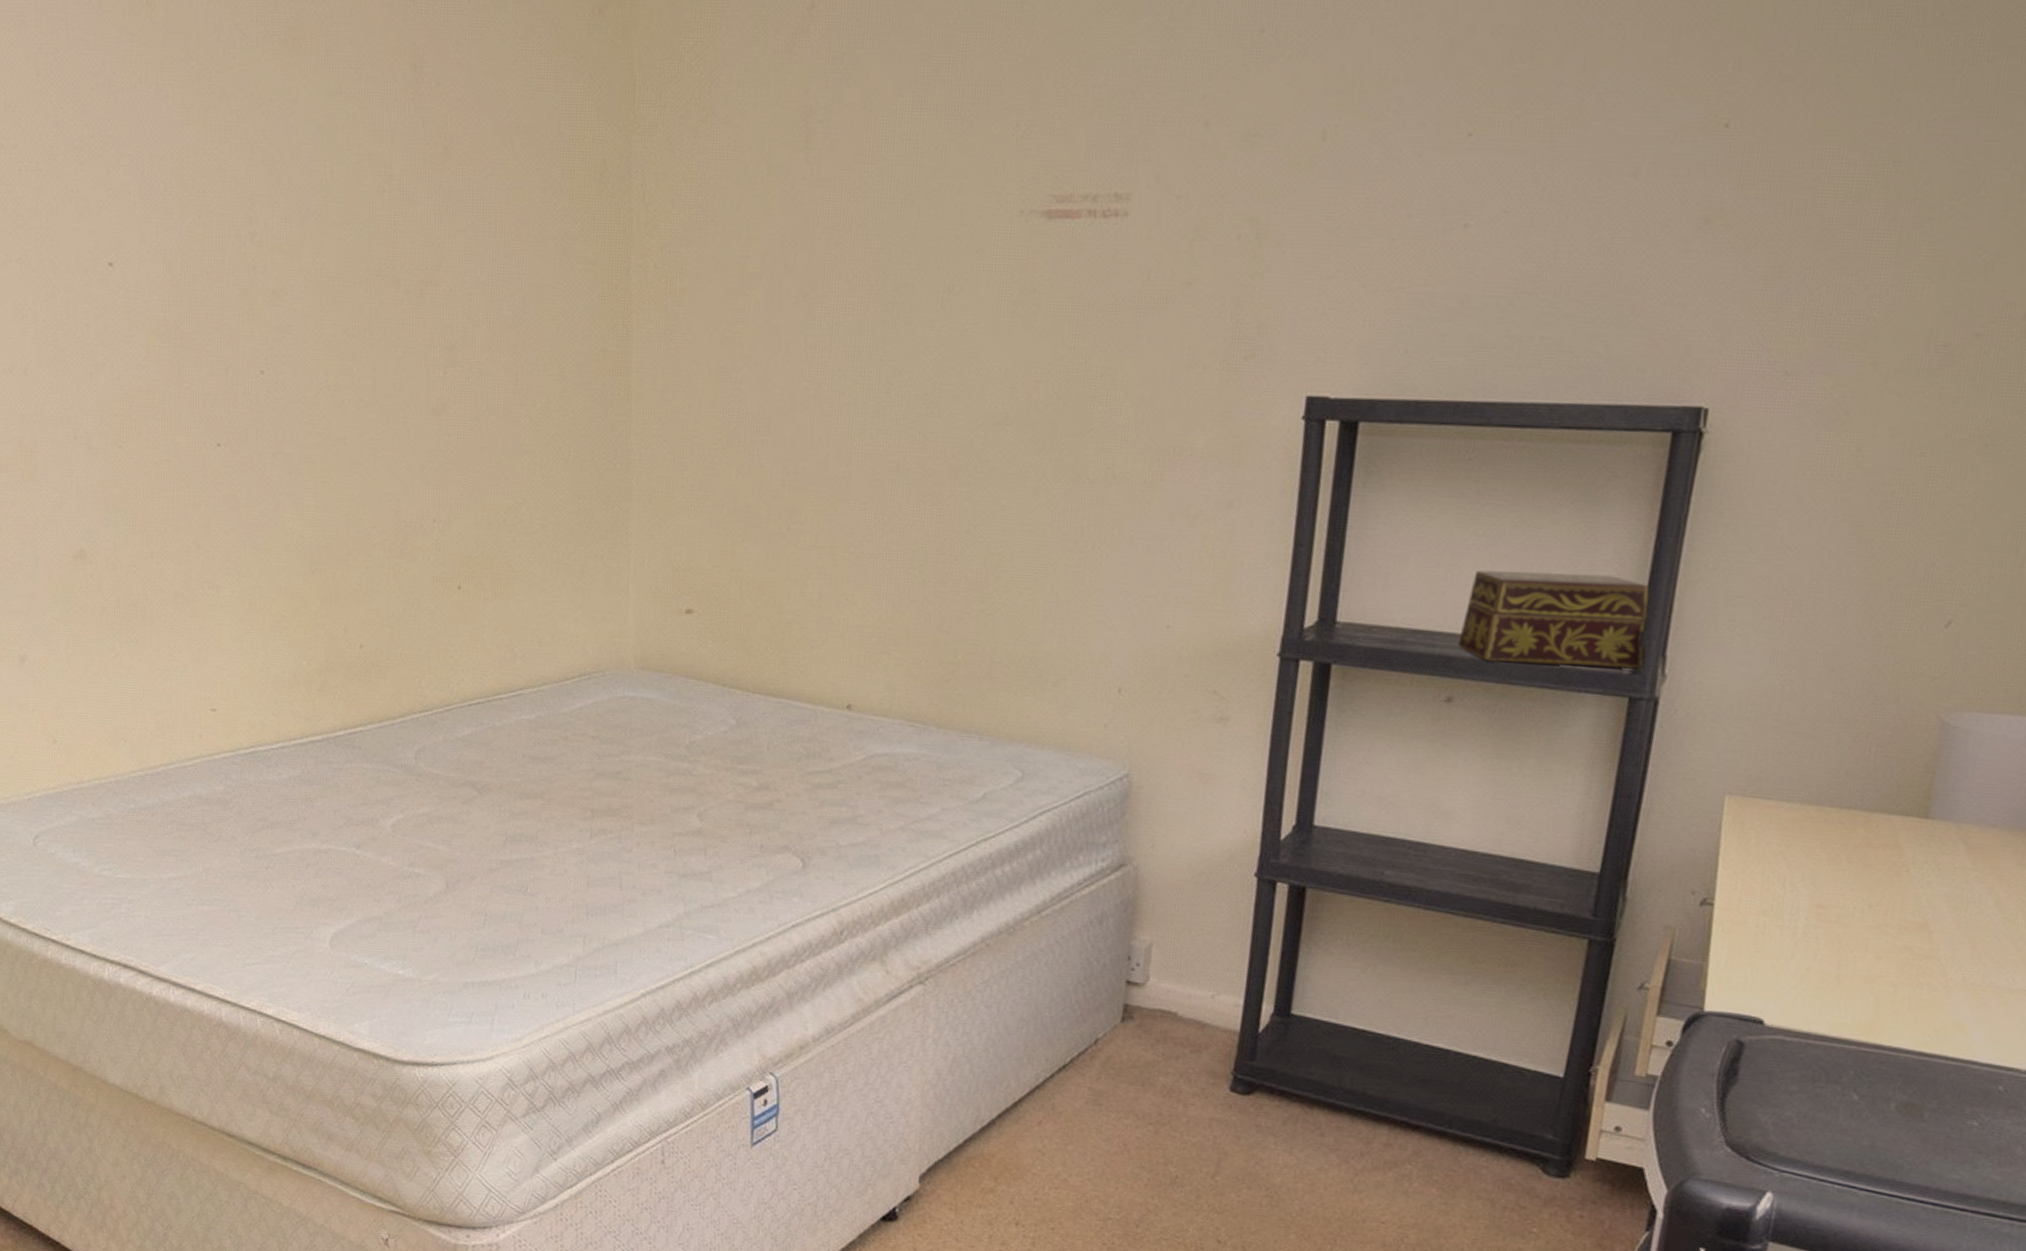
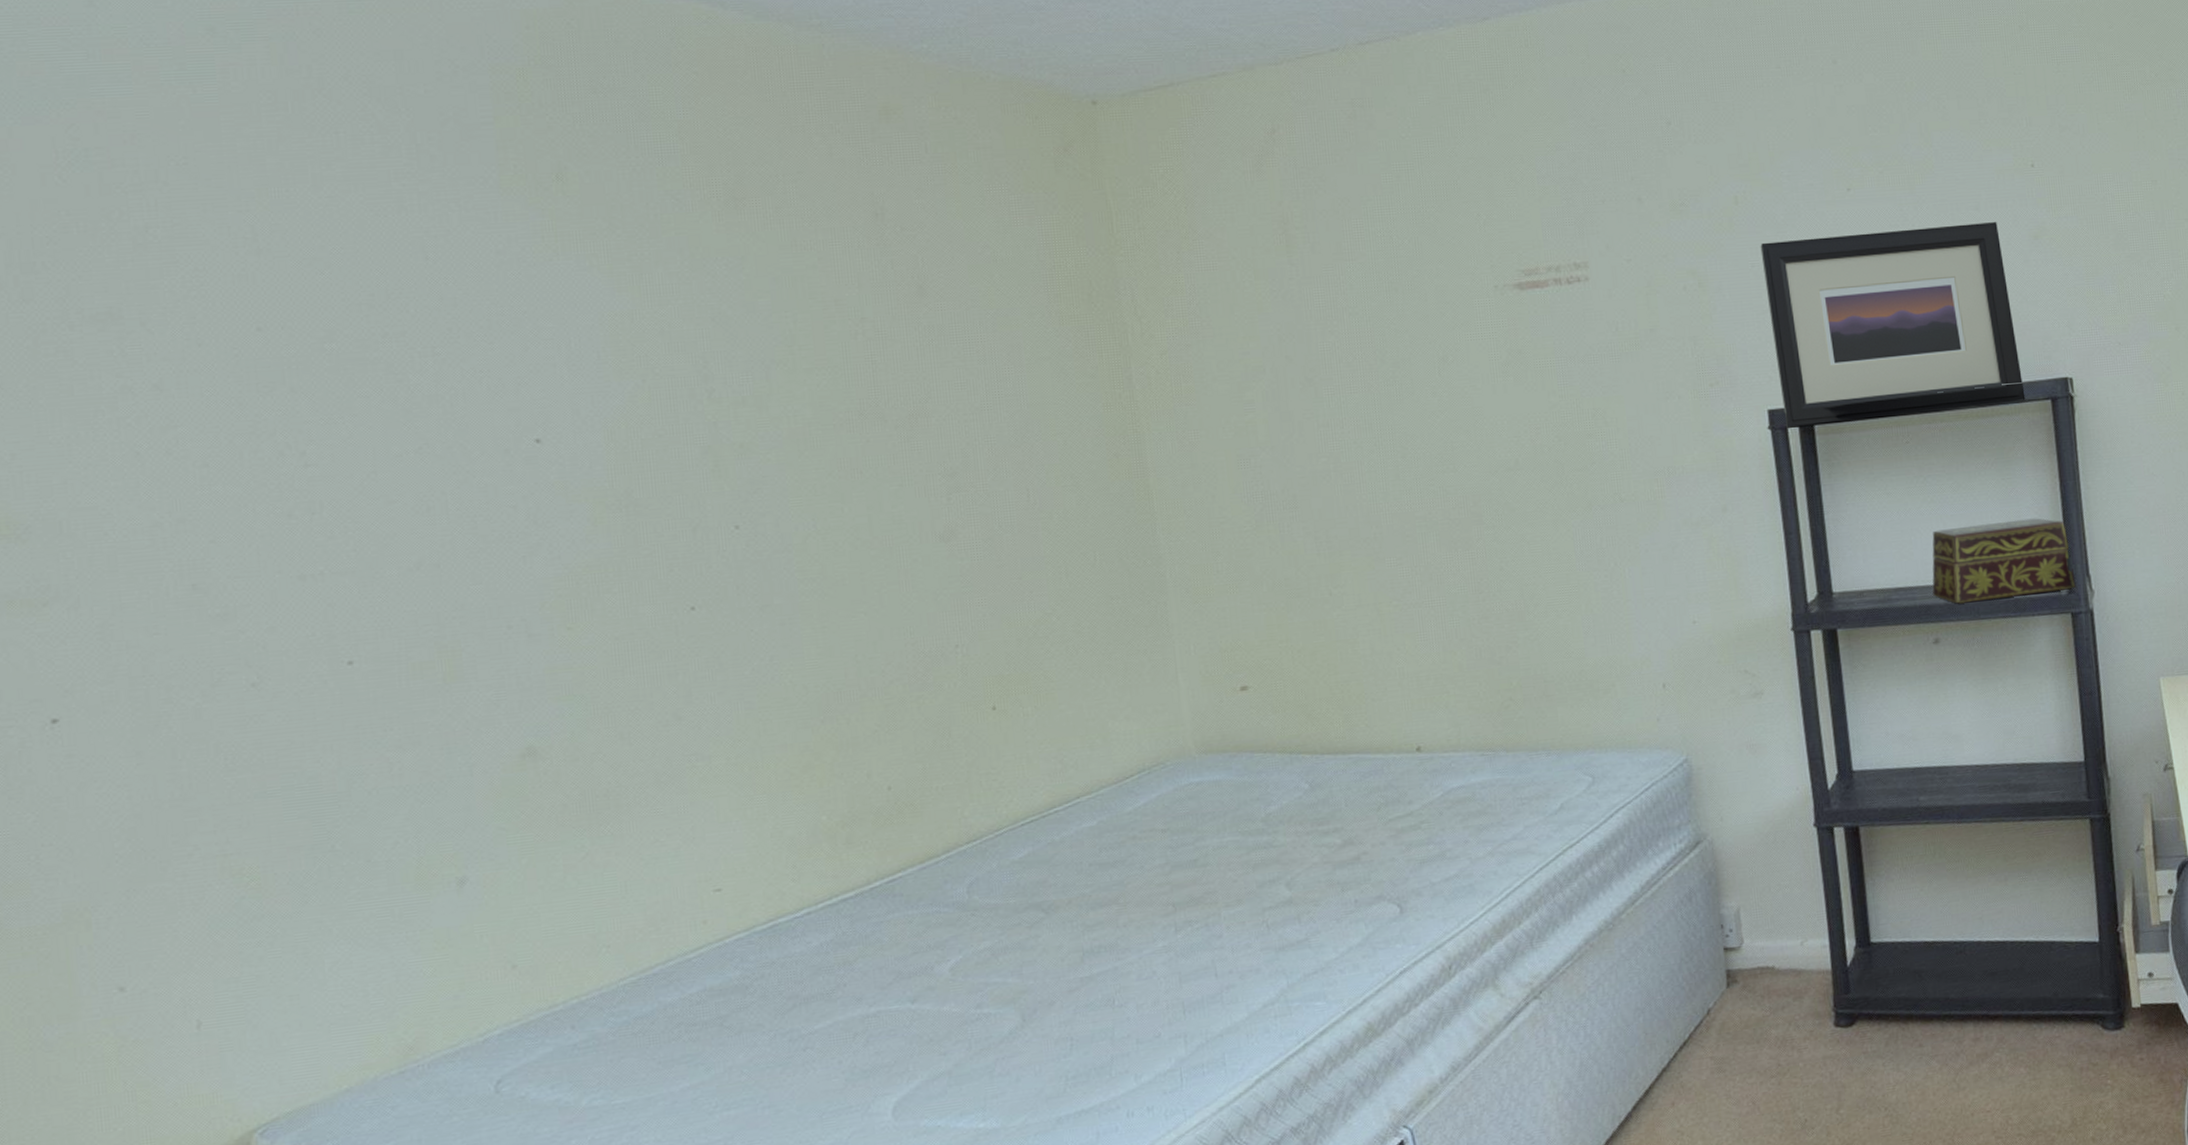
picture frame: none [1324,192,1658,431] -> present [1760,222,2026,429]

